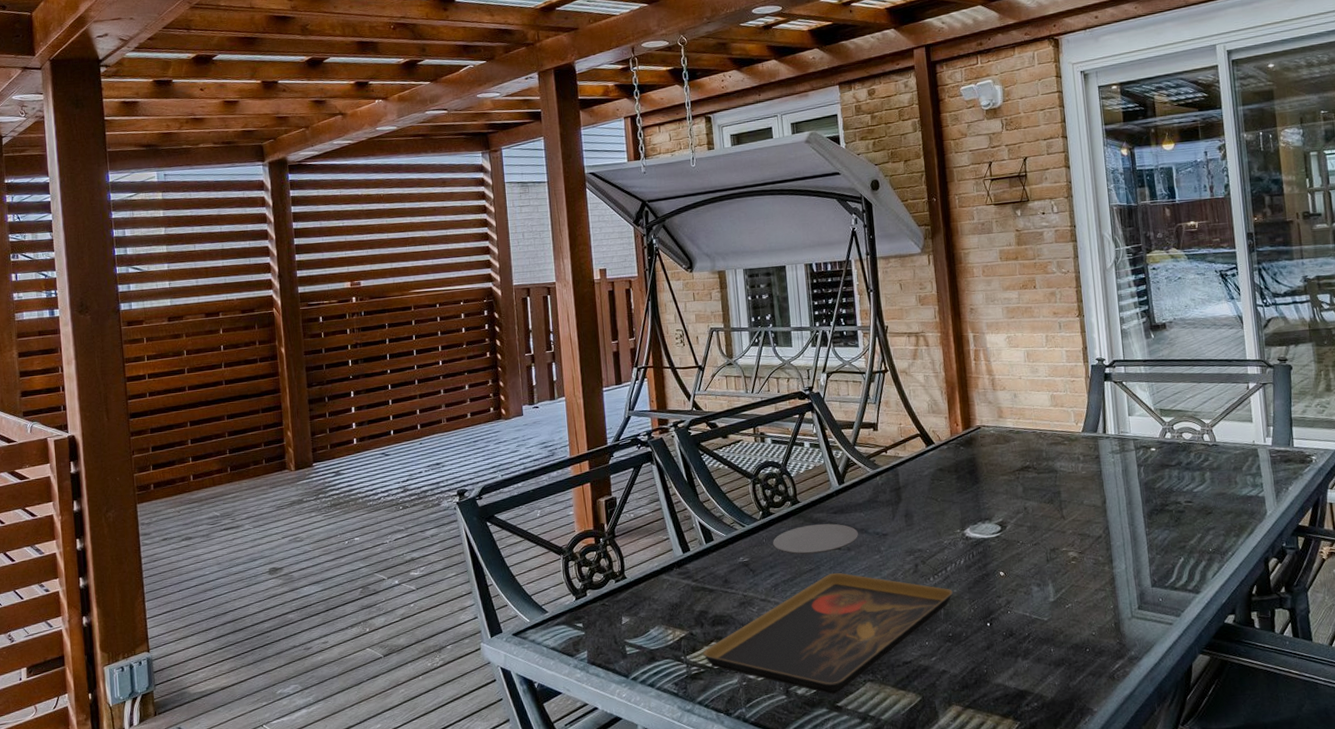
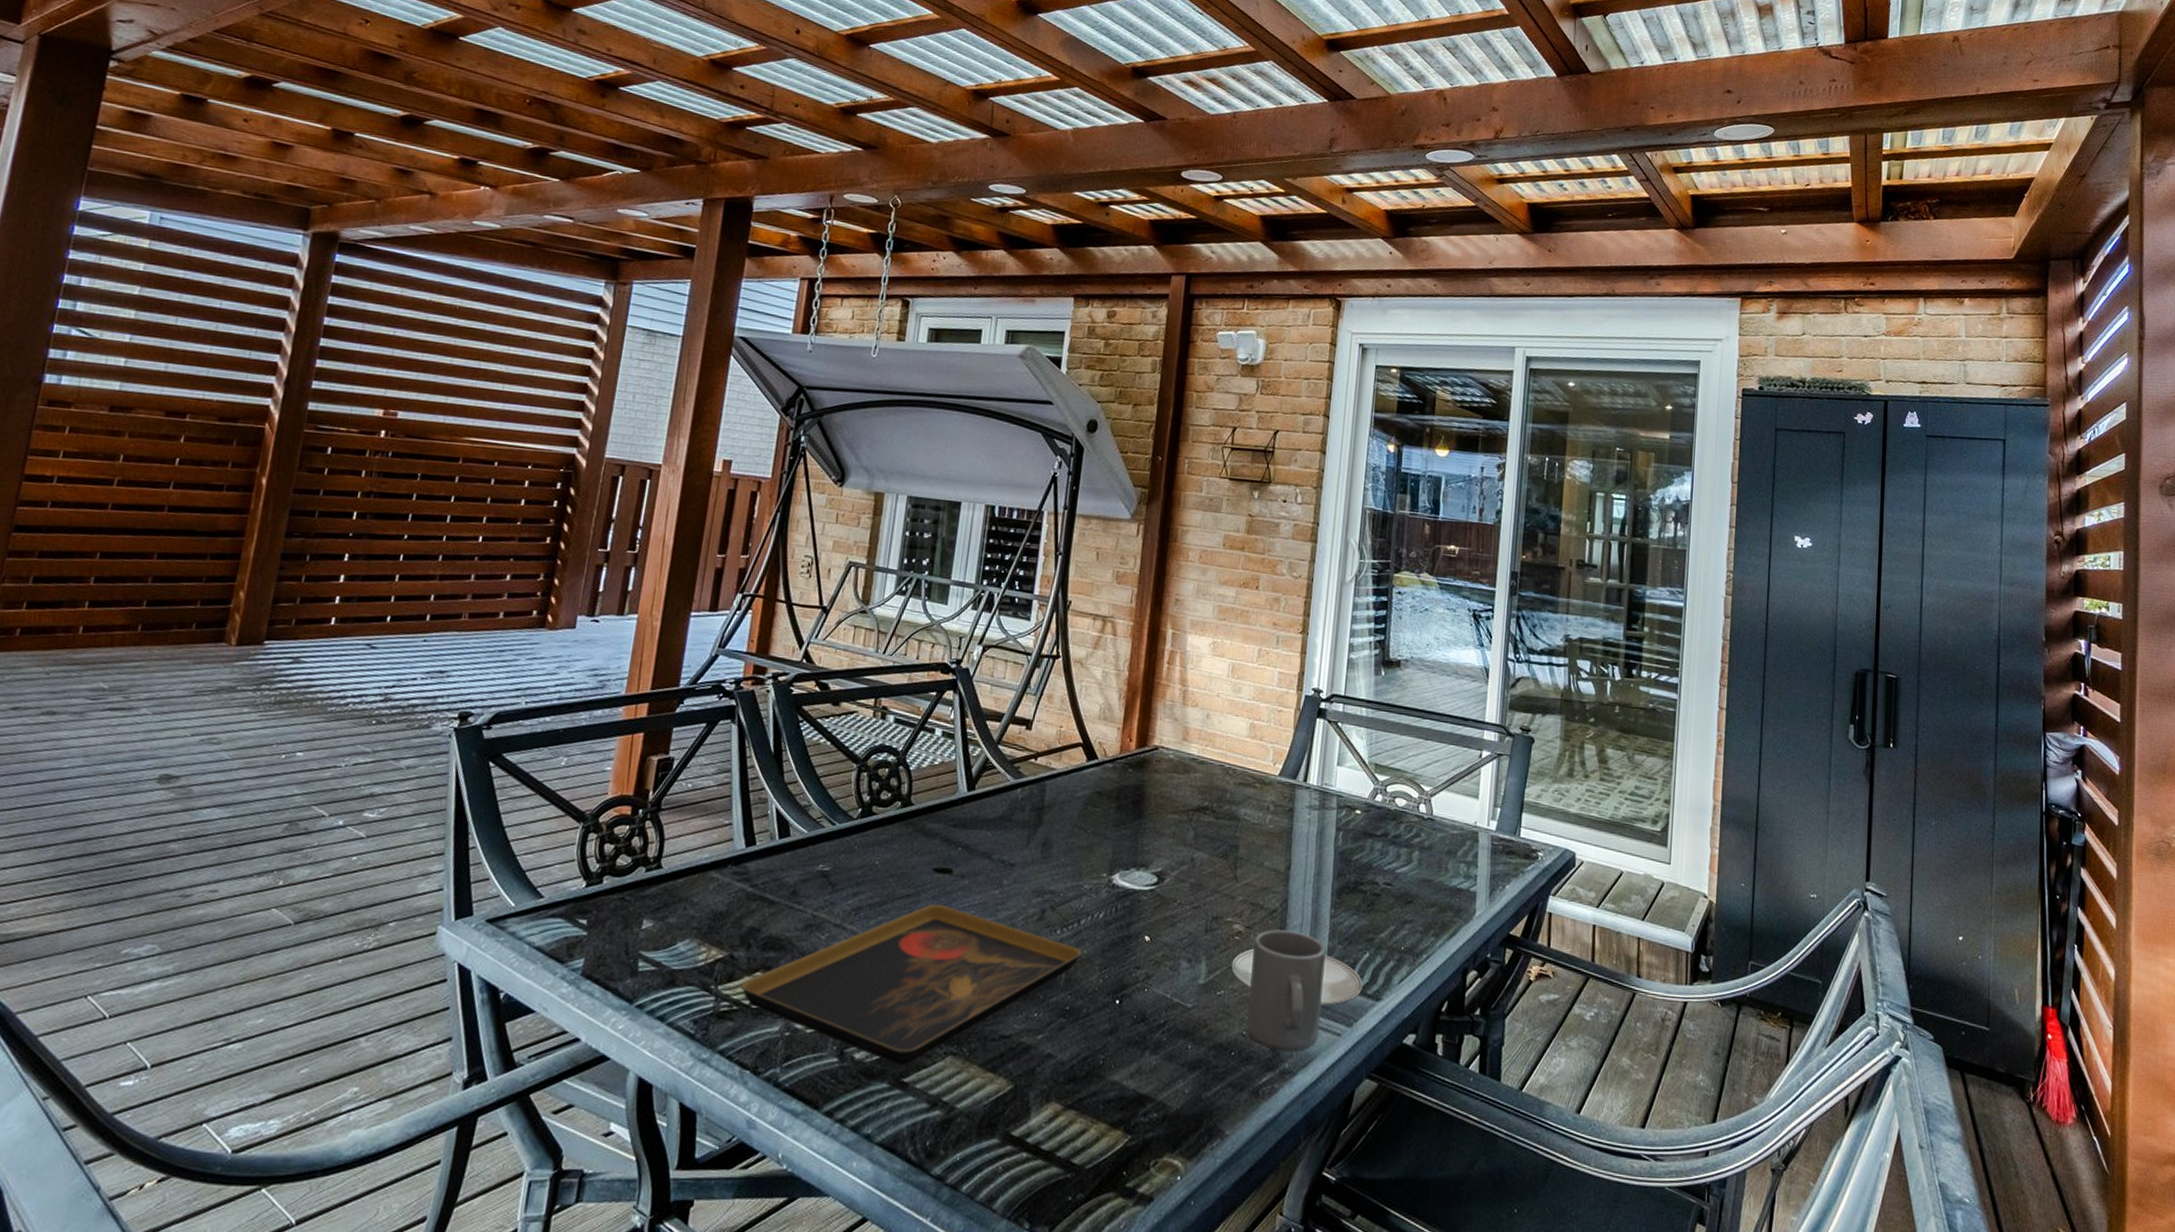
plate: present [773,523,858,555] -> none [866,836,979,876]
plate: none [1073,564,1183,604] -> present [1231,948,1363,1006]
cup: none [1087,550,1155,643] -> present [1246,929,1326,1051]

